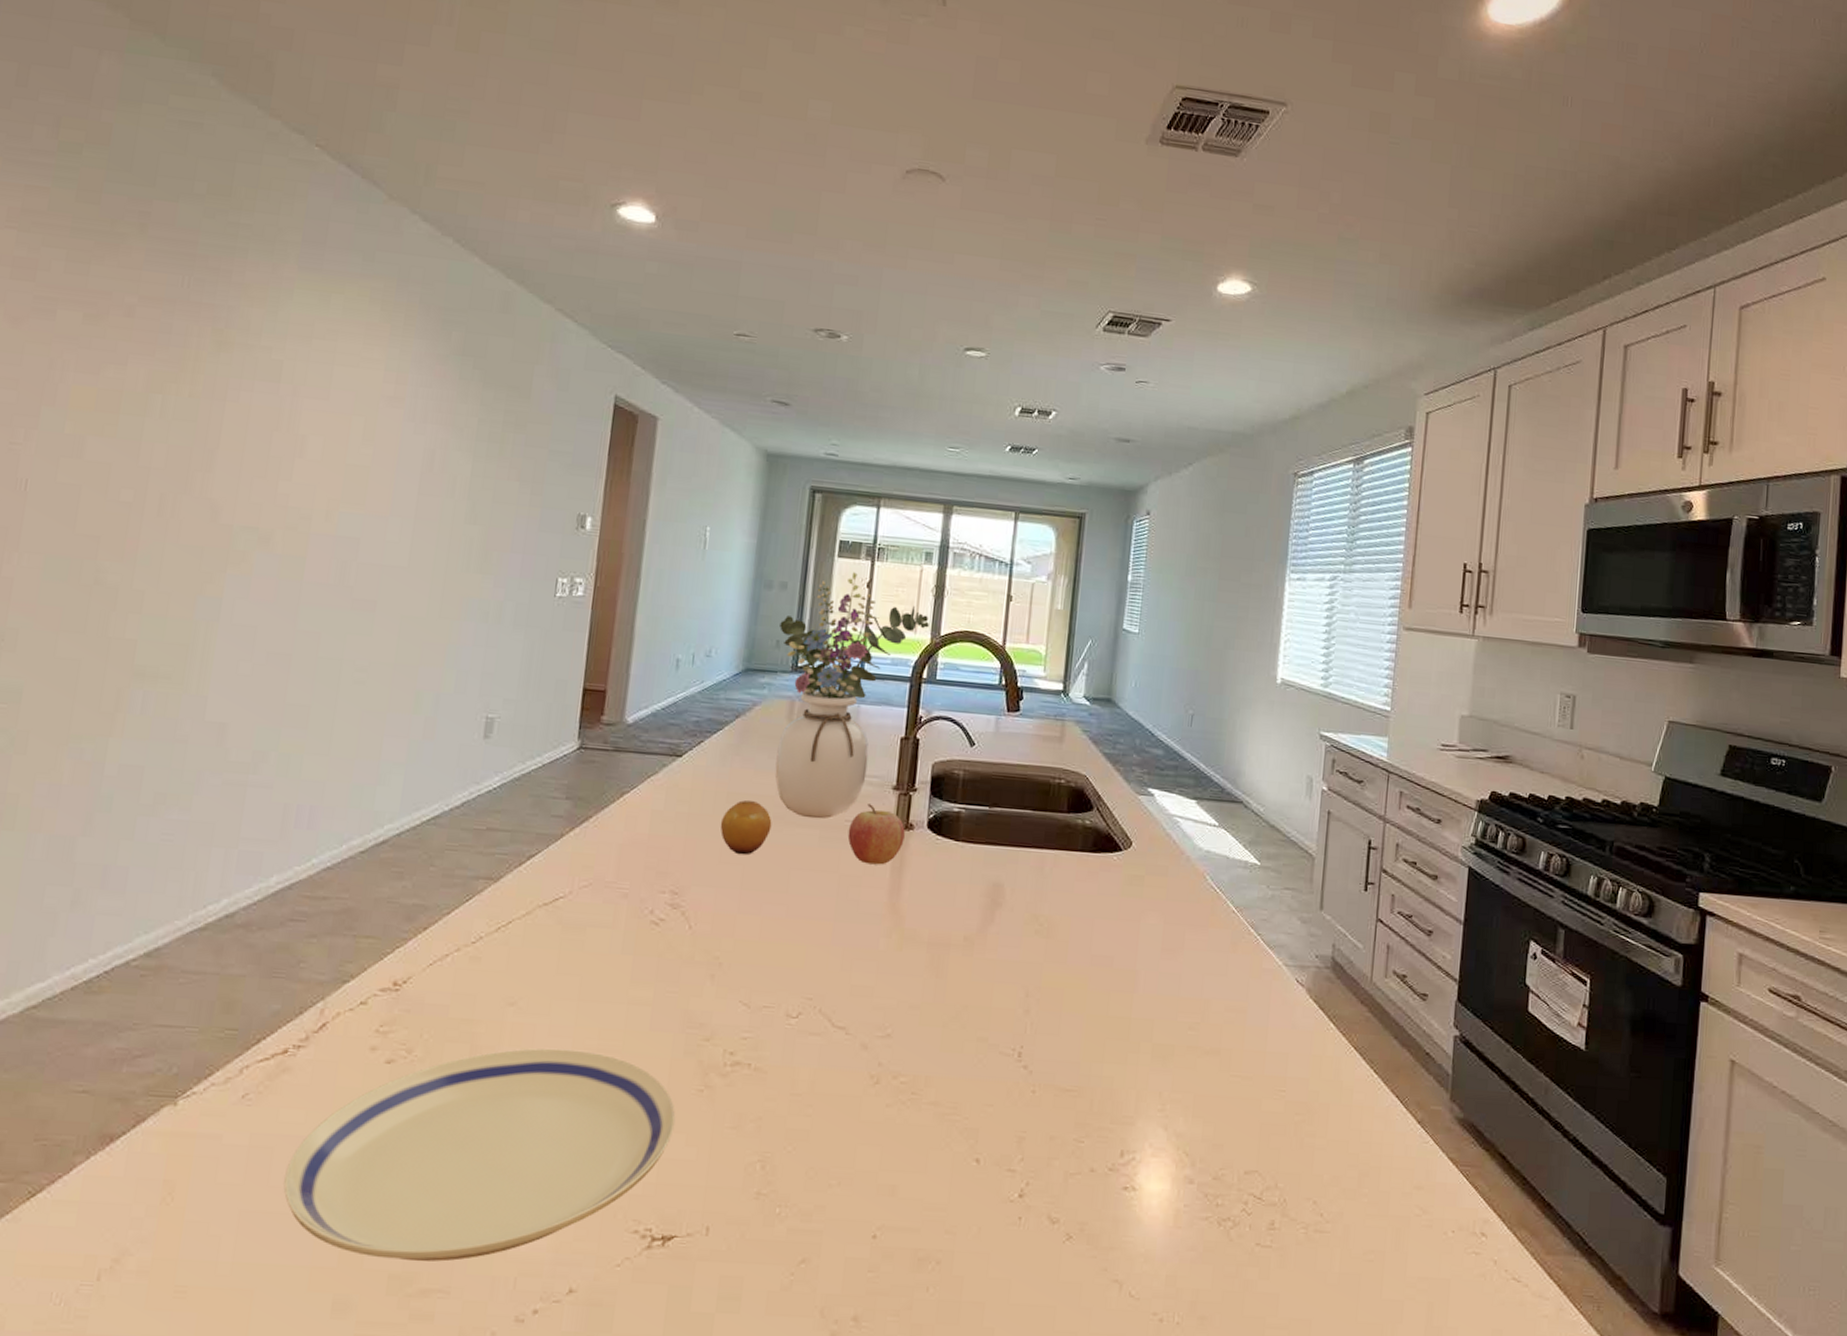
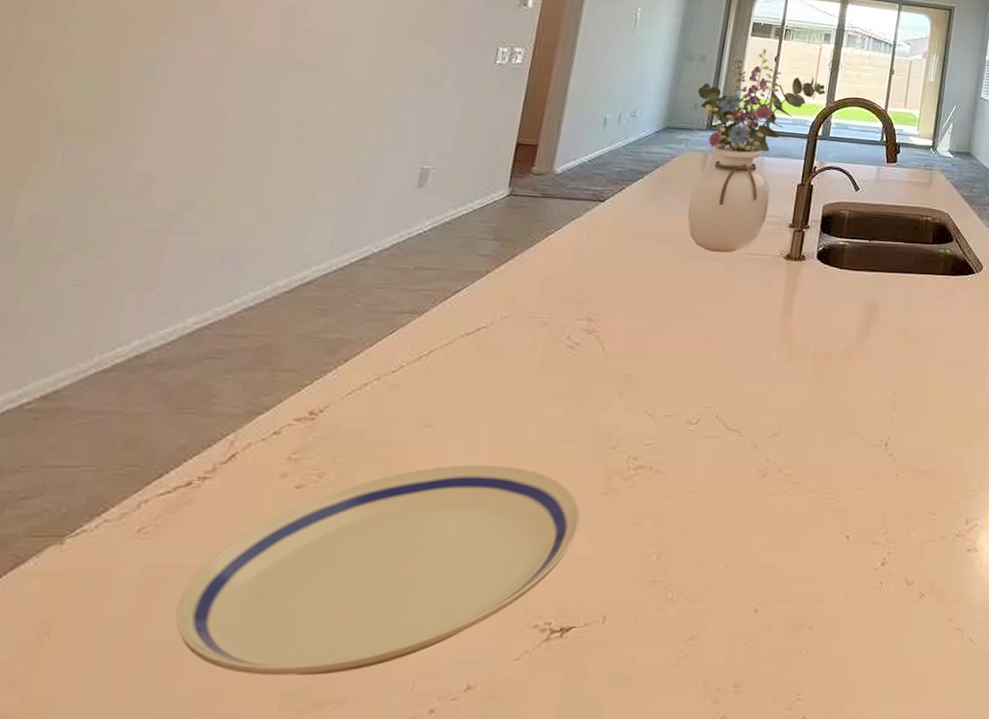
fruit: present [720,800,772,855] -> none [636,238,683,286]
fruit: present [847,804,905,865] -> none [748,239,798,291]

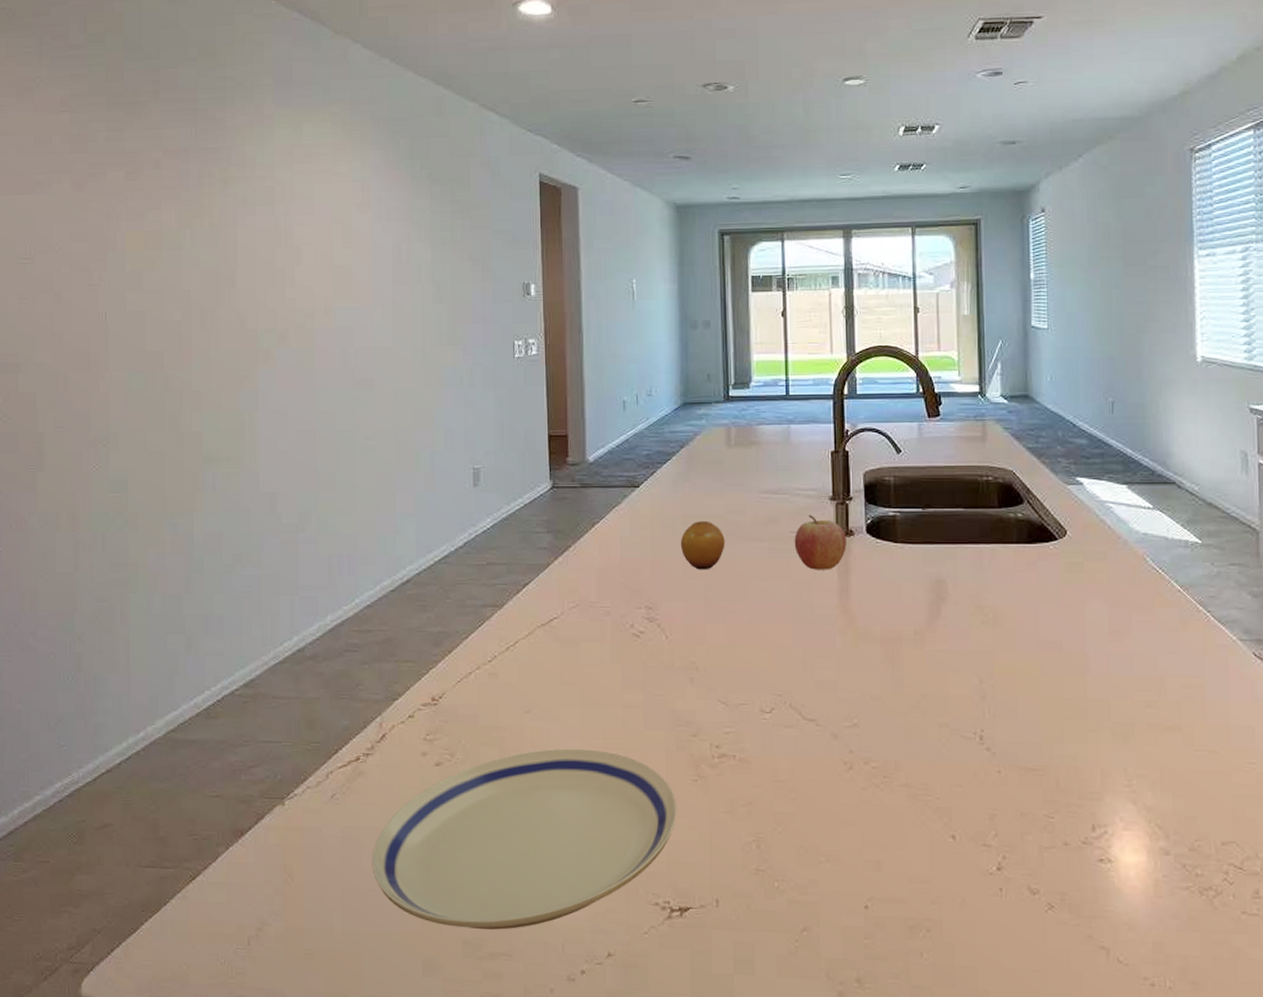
fruit: none [636,238,683,286] -> present [680,521,725,570]
bouquet: present [687,48,825,253] -> none [708,304,843,533]
fruit: none [748,239,798,291] -> present [794,515,846,570]

